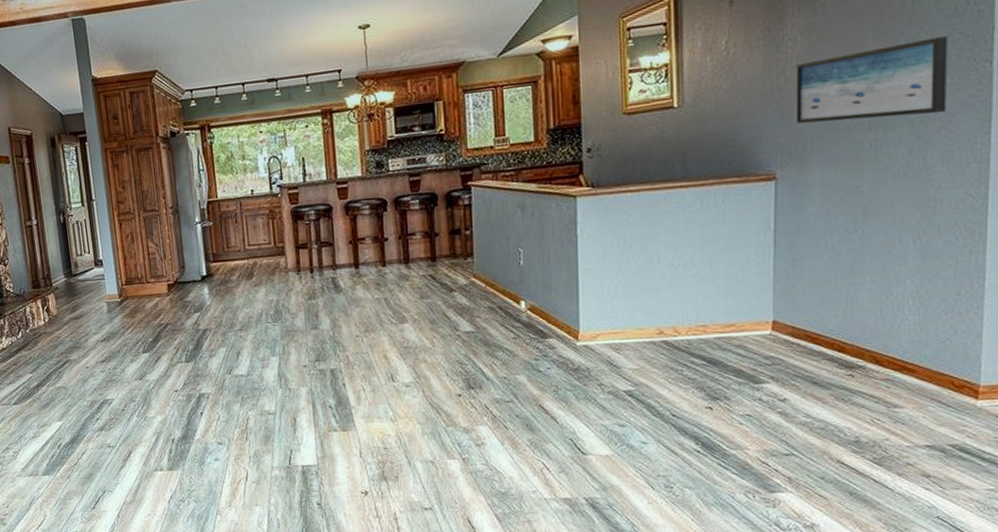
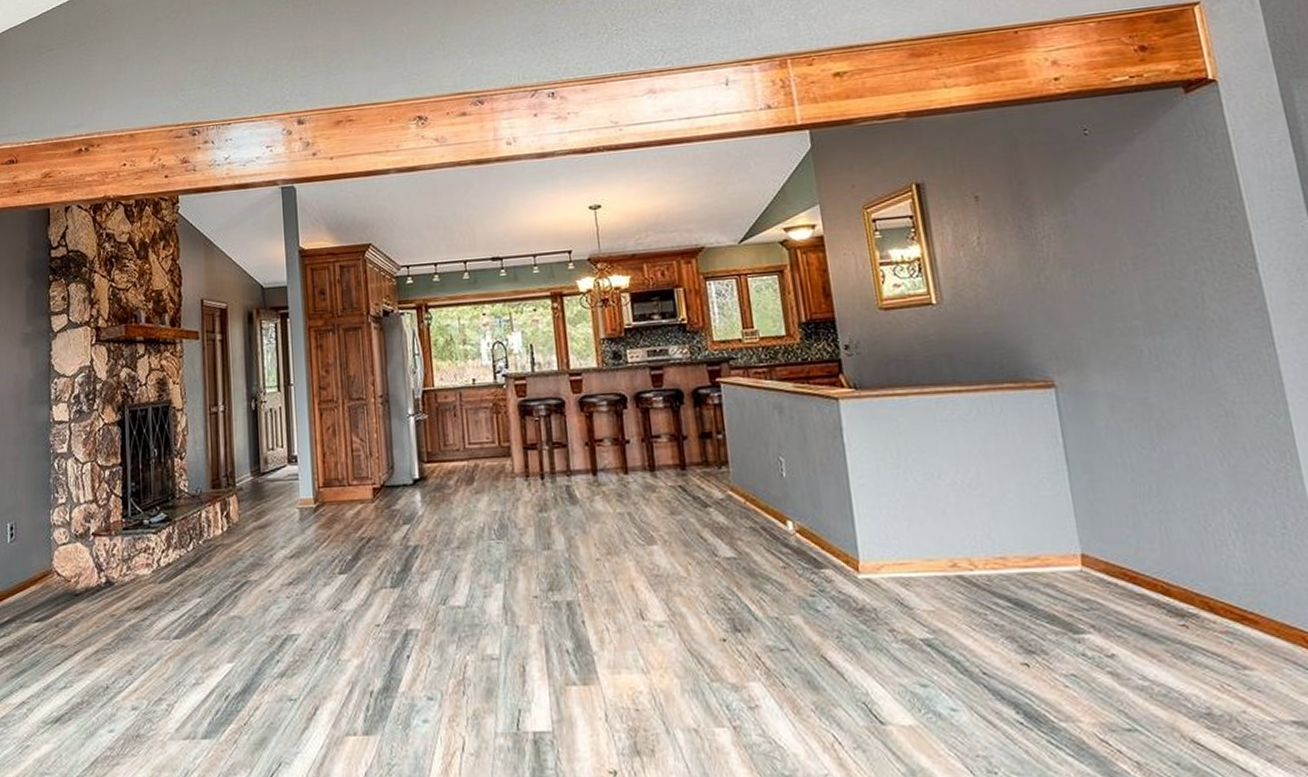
wall art: present [797,36,948,124] -> none [1055,240,1222,327]

